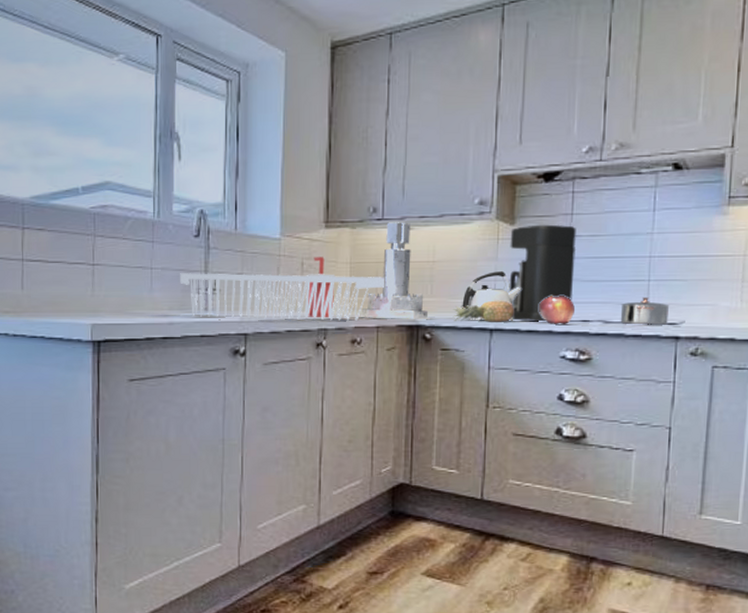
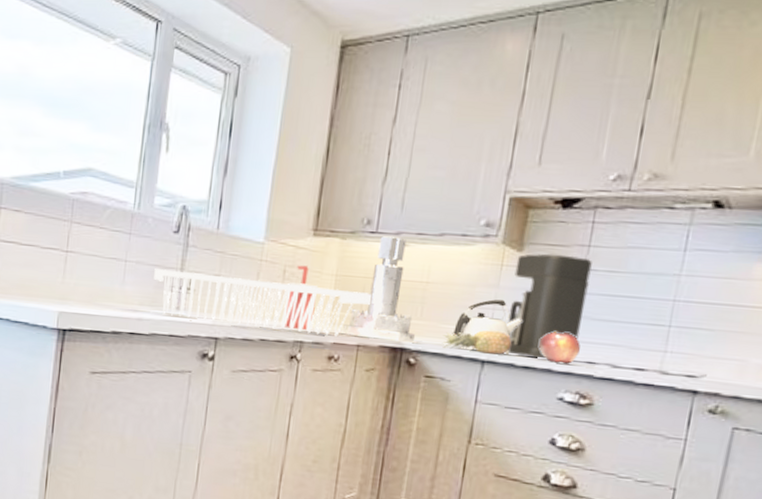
cooking pot: present [620,297,670,325] -> none [630,344,691,377]

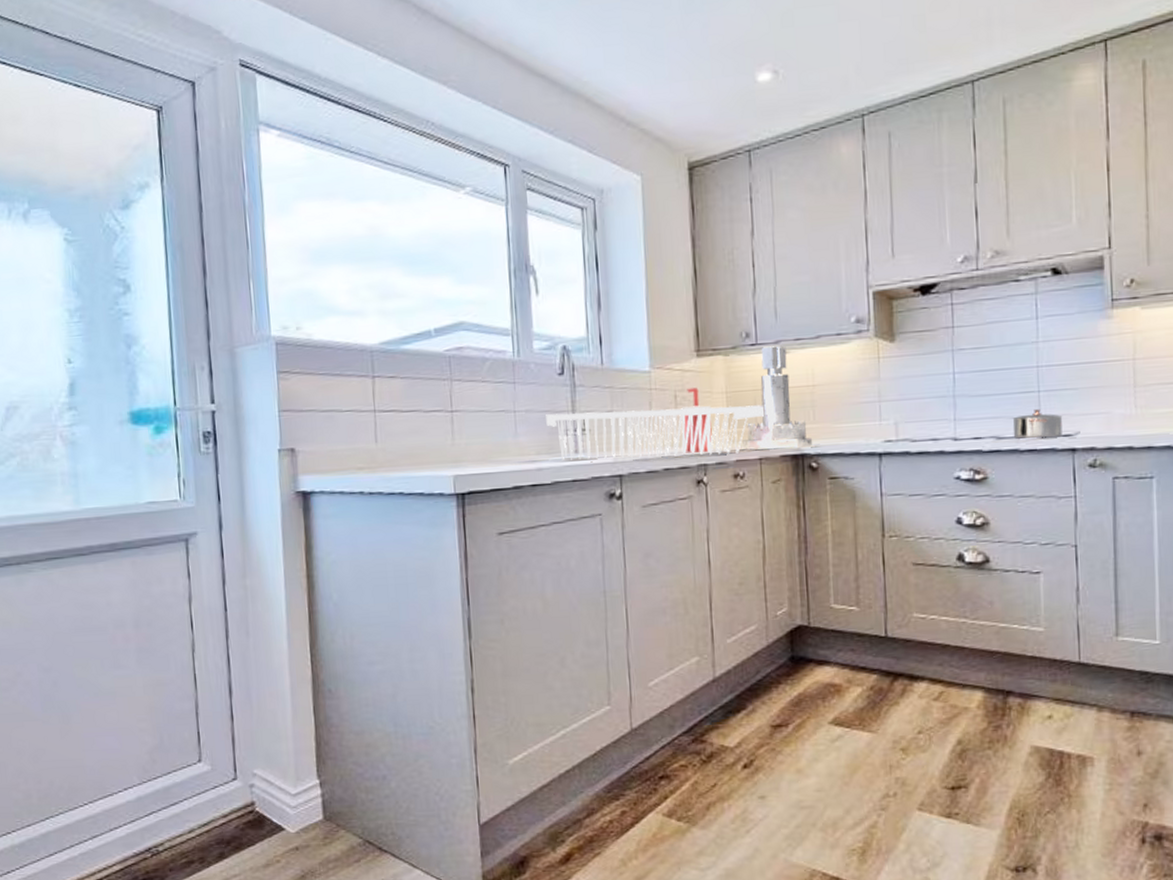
fruit: present [442,330,512,355] -> none [838,421,903,447]
kettle: present [453,299,523,356] -> none [847,391,908,446]
coffee maker: present [507,253,592,359] -> none [891,338,961,443]
fruit: present [538,330,581,364] -> none [927,412,966,444]
cooking pot: none [630,344,691,377] -> present [1012,409,1063,439]

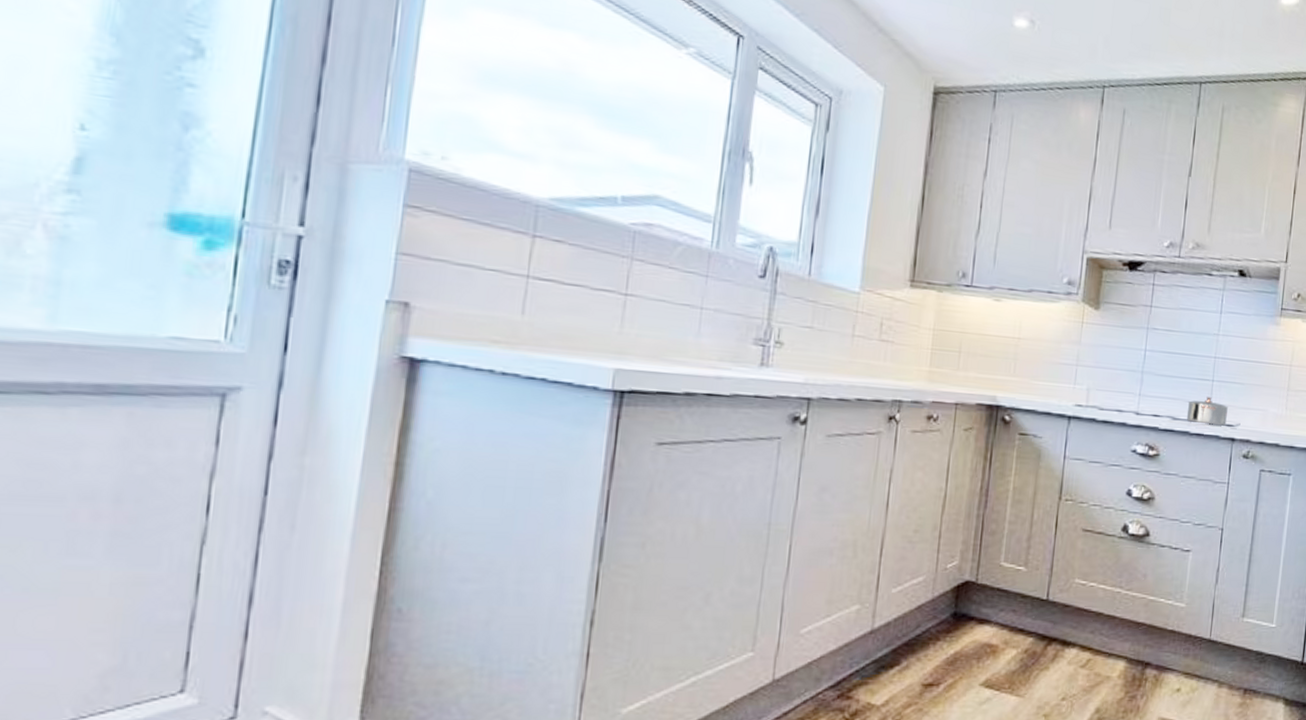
dish rack: present [546,405,764,460] -> none [736,318,968,395]
soap dispenser: present [681,387,713,453] -> none [881,318,915,389]
paper towel holder: present [741,346,816,450] -> none [939,290,1012,401]

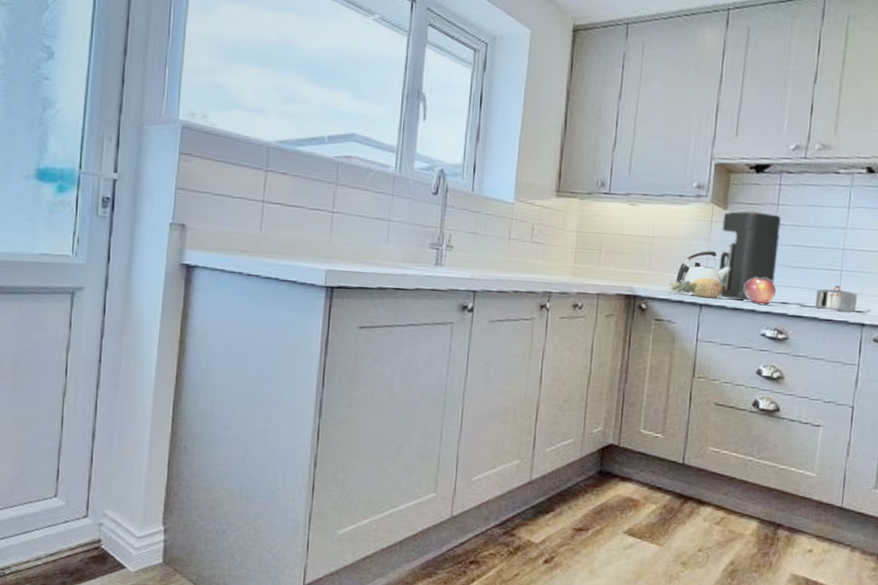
fruit: none [1033,385,1093,411] -> present [667,277,723,299]
kettle: none [1043,356,1101,411] -> present [676,251,730,299]
coffee maker: none [1089,312,1154,413] -> present [718,211,781,301]
fruit: none [1114,386,1148,418] -> present [743,276,777,305]

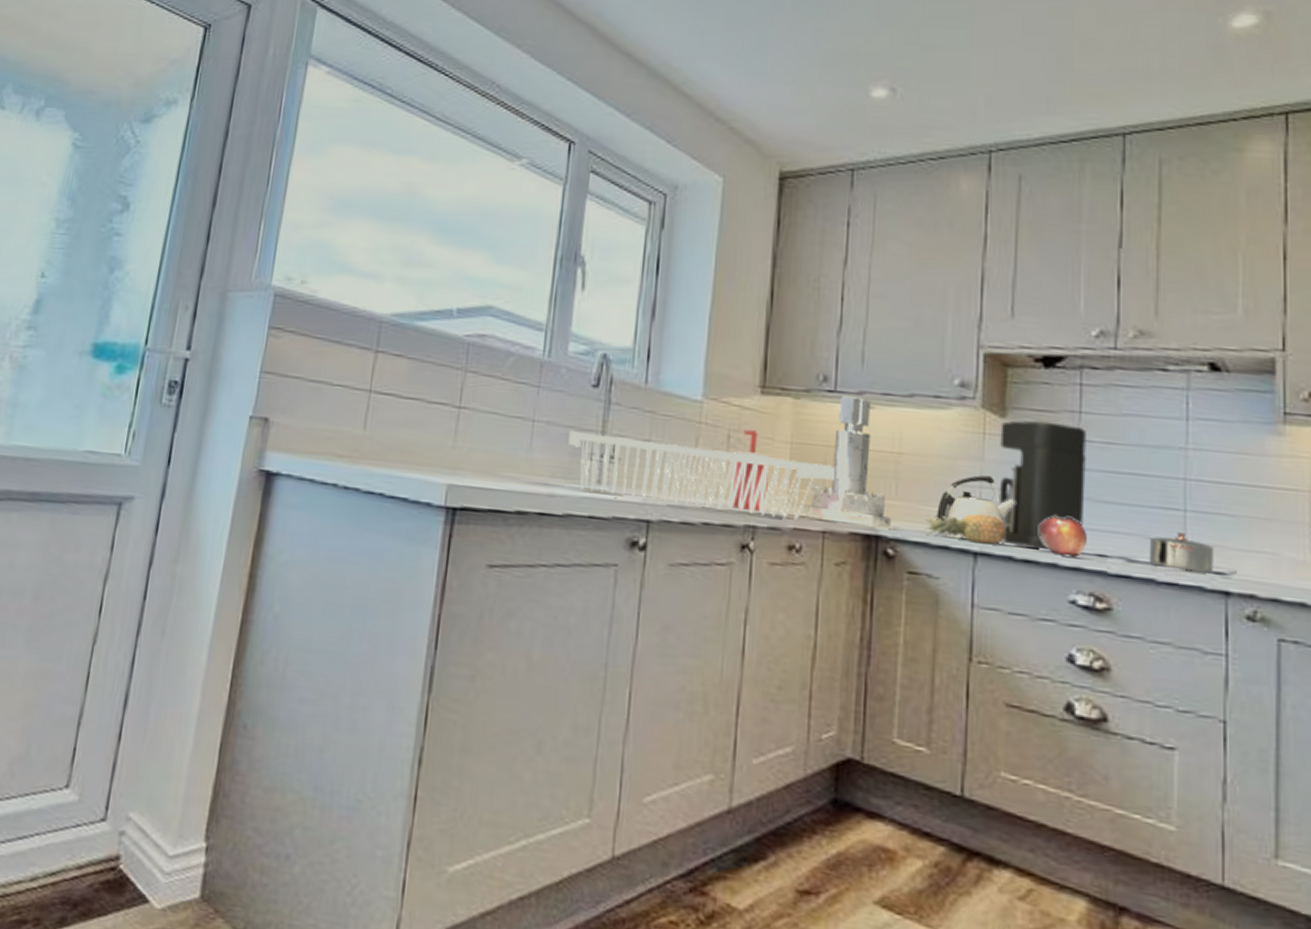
dish rack: none [416,228,607,287] -> present [568,431,835,520]
soap dispenser: none [533,223,562,282] -> present [731,429,770,513]
paper towel holder: none [582,197,648,291] -> present [801,396,895,531]

